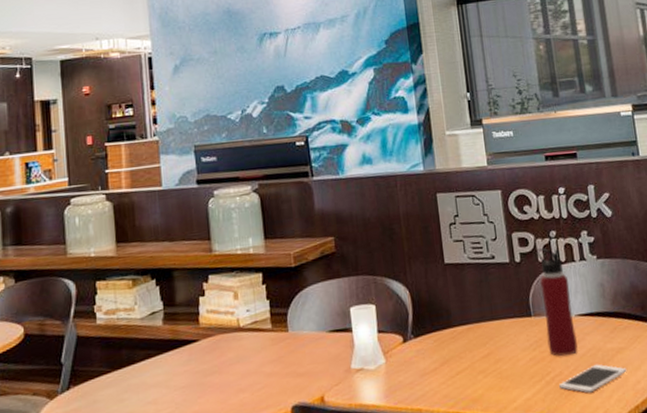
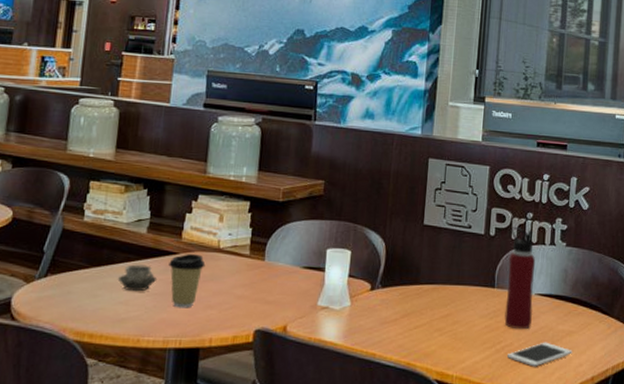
cup: none [141,358,182,389] -> present [117,264,158,292]
coffee cup: none [191,337,229,398] -> present [168,253,206,308]

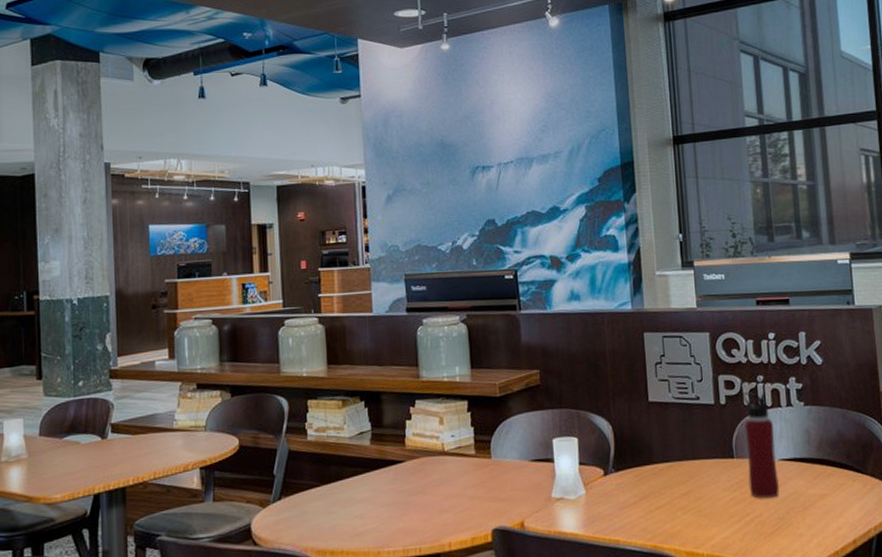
cup: present [117,264,158,292] -> none [349,476,388,505]
coffee cup: present [168,253,206,308] -> none [397,459,433,516]
cell phone: present [507,342,573,367] -> none [758,508,828,536]

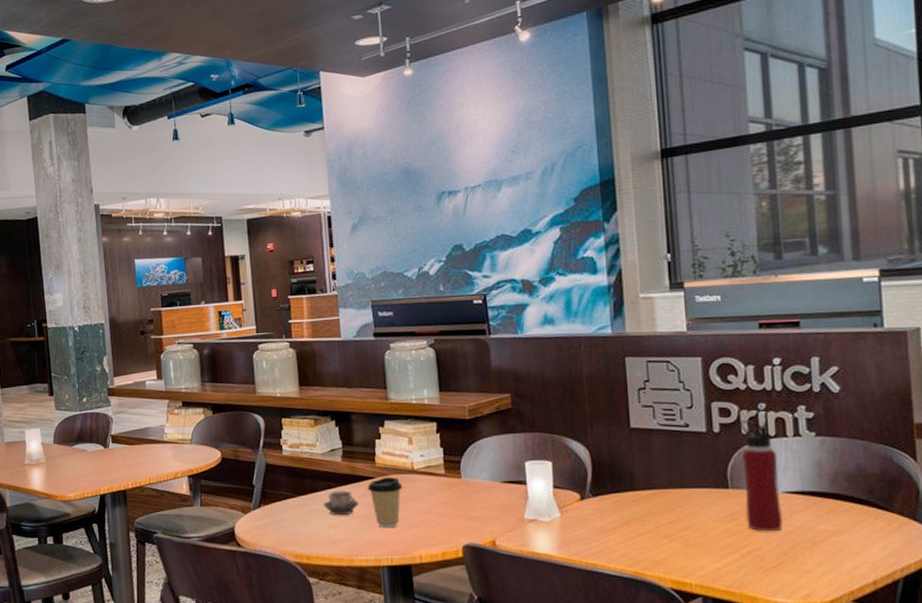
cup: none [349,476,388,505] -> present [322,490,360,516]
coffee cup: none [397,459,433,516] -> present [367,476,403,529]

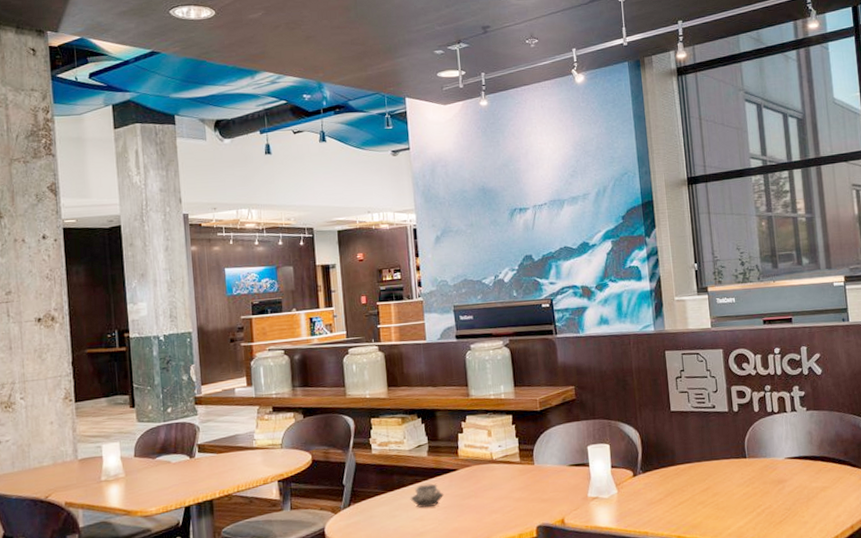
coffee cup: present [367,476,403,529] -> none [451,467,484,517]
water bottle: present [740,420,783,532] -> none [752,400,786,492]

